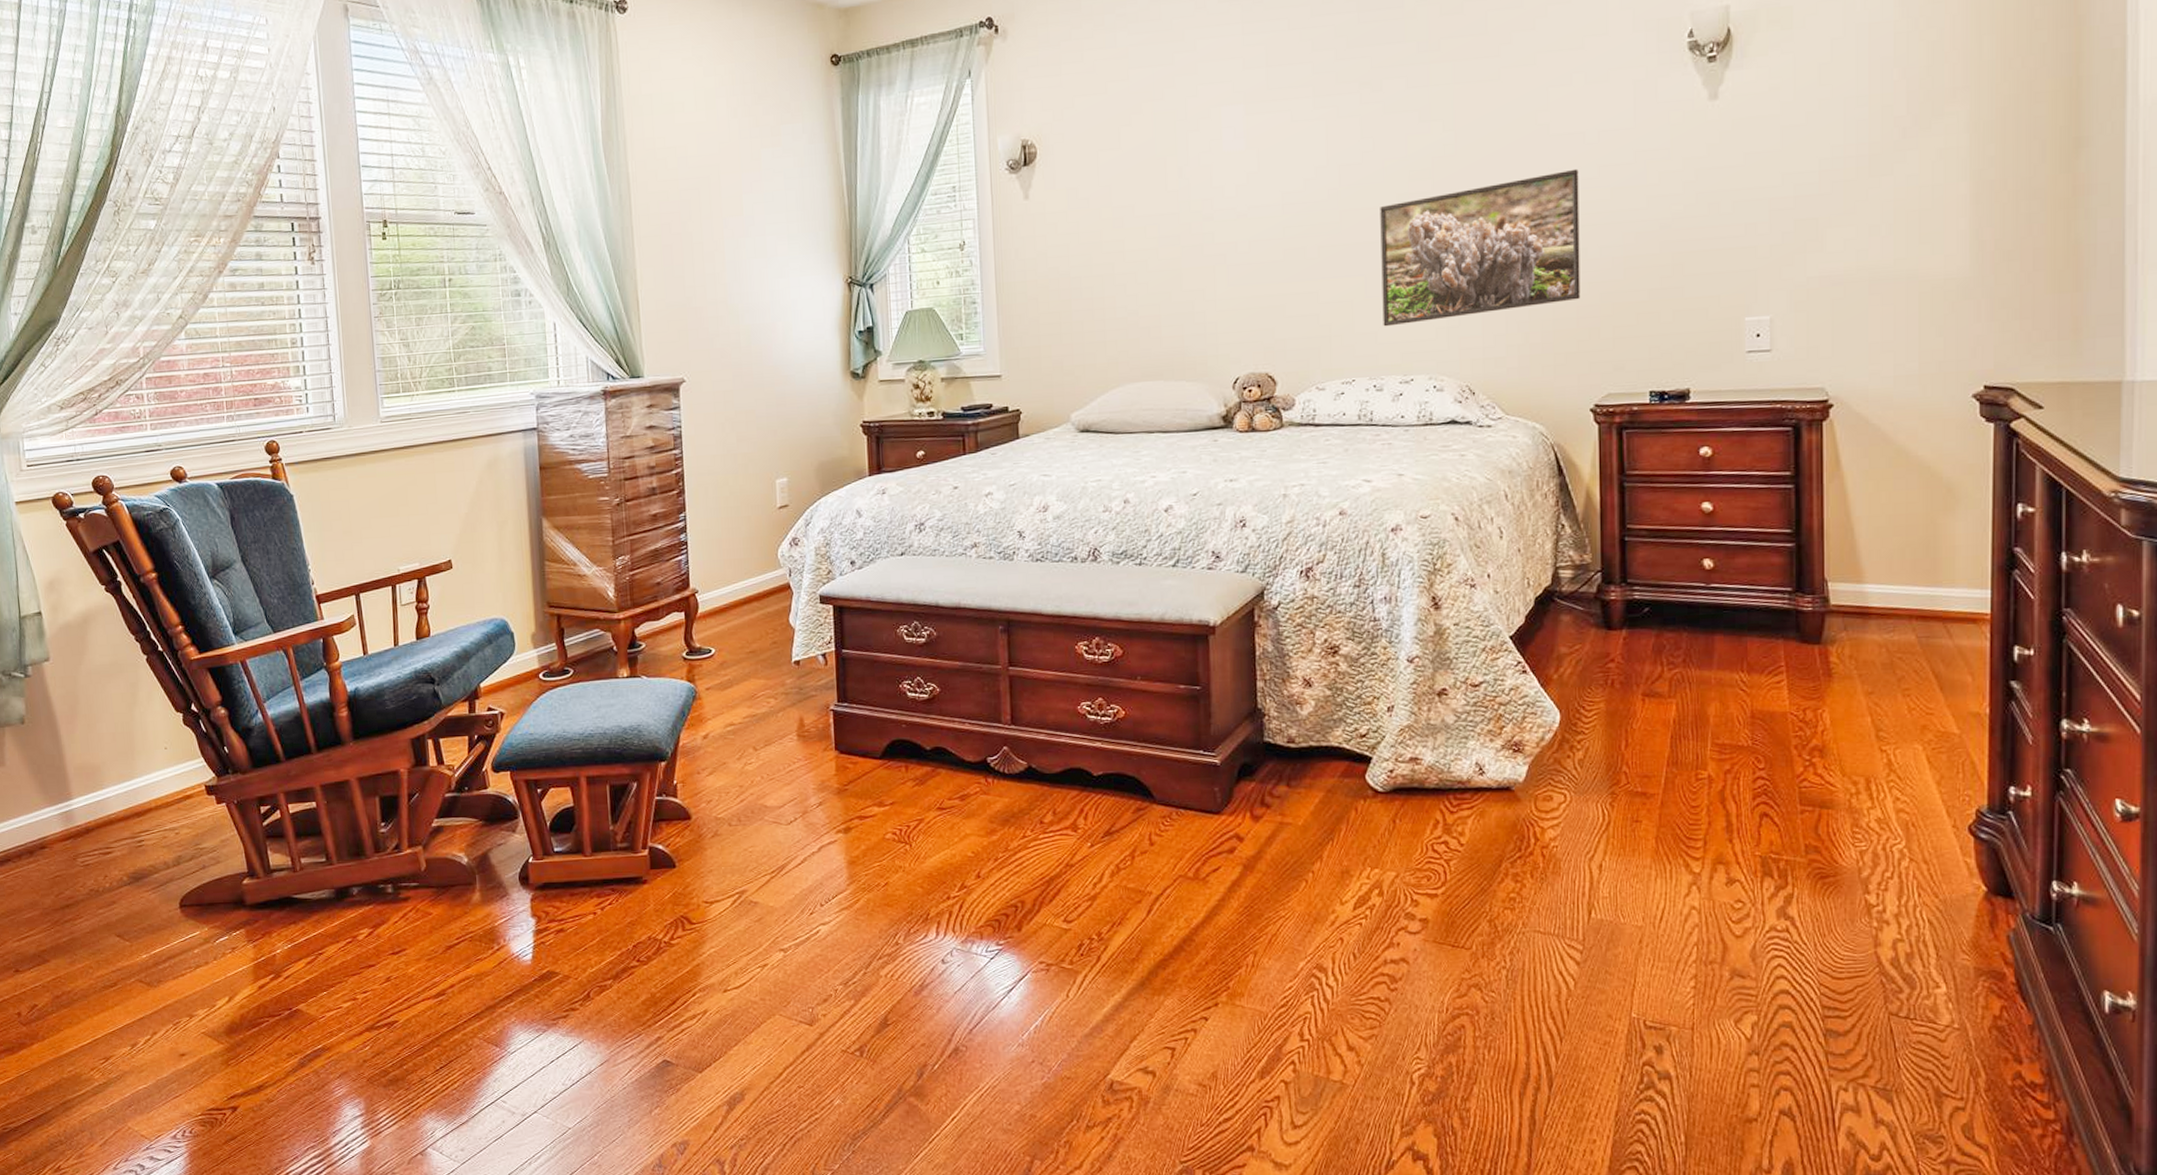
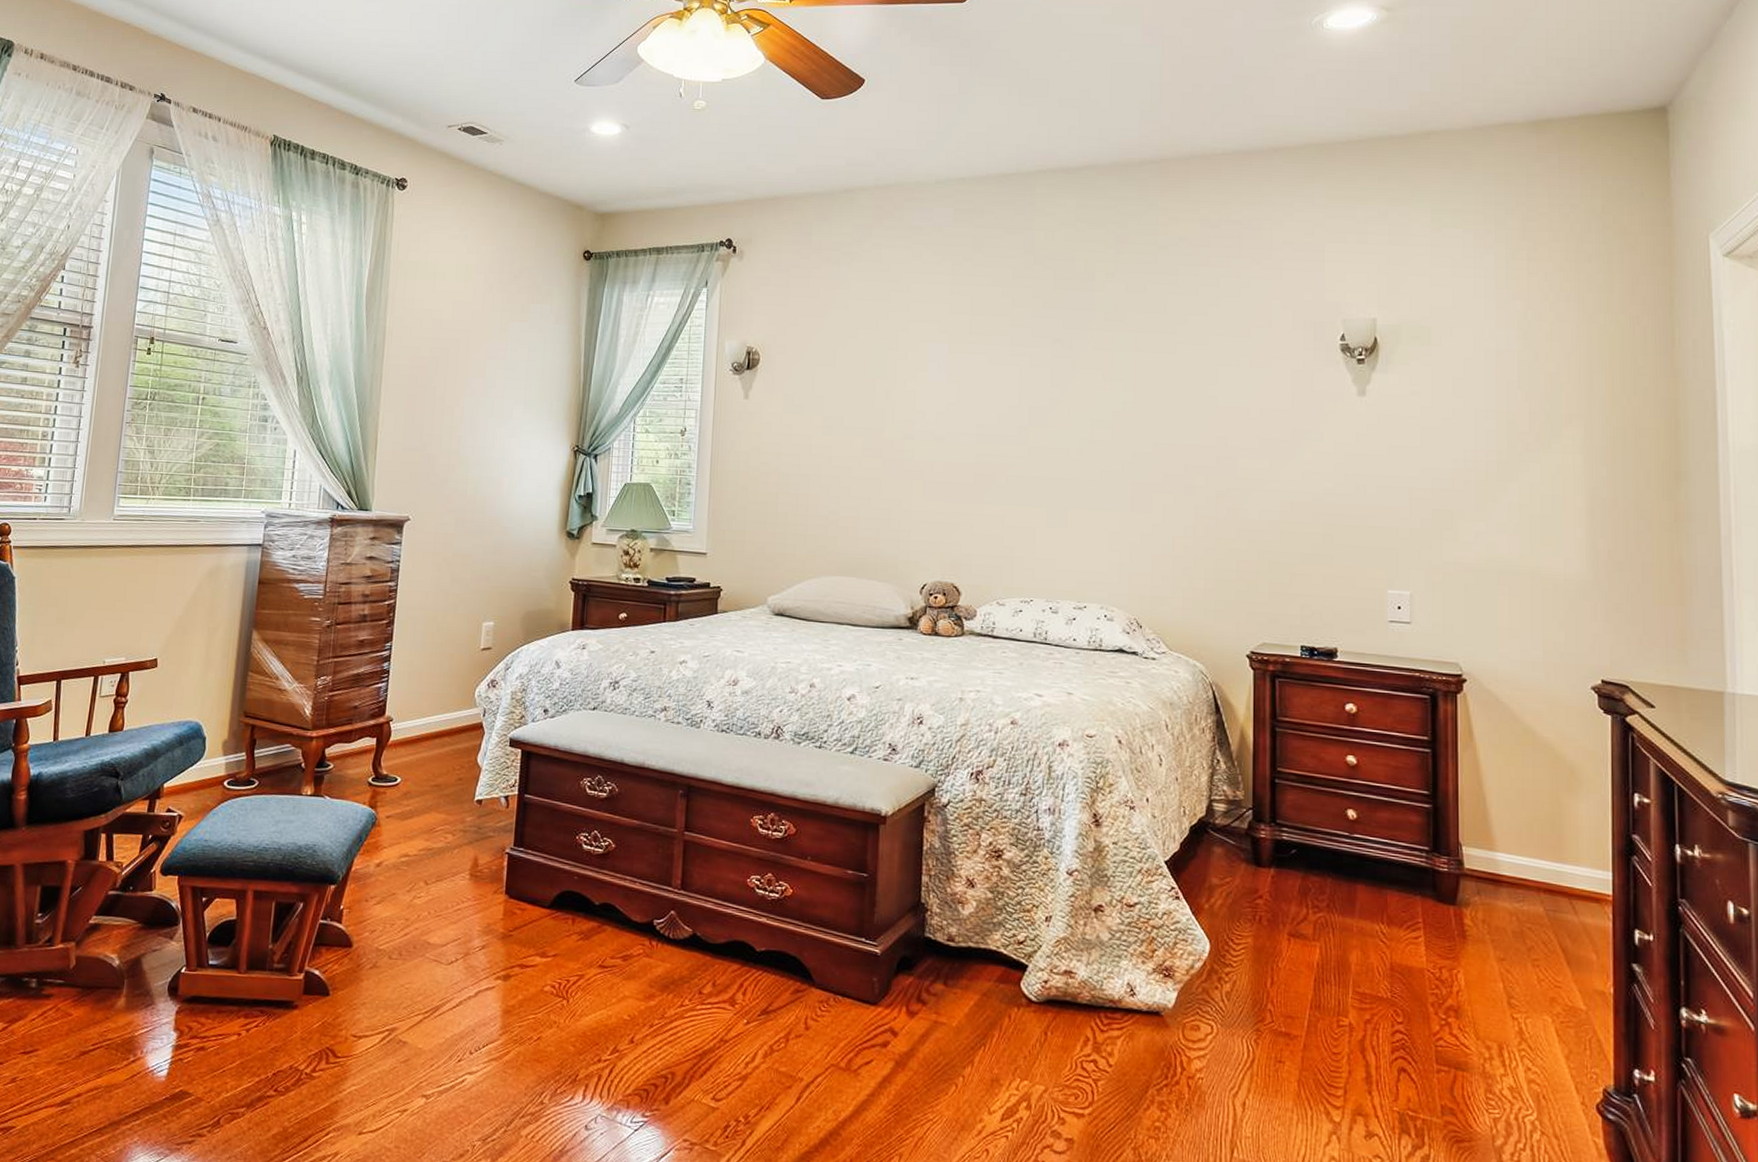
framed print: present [1380,168,1581,327] -> none [1061,438,1242,556]

